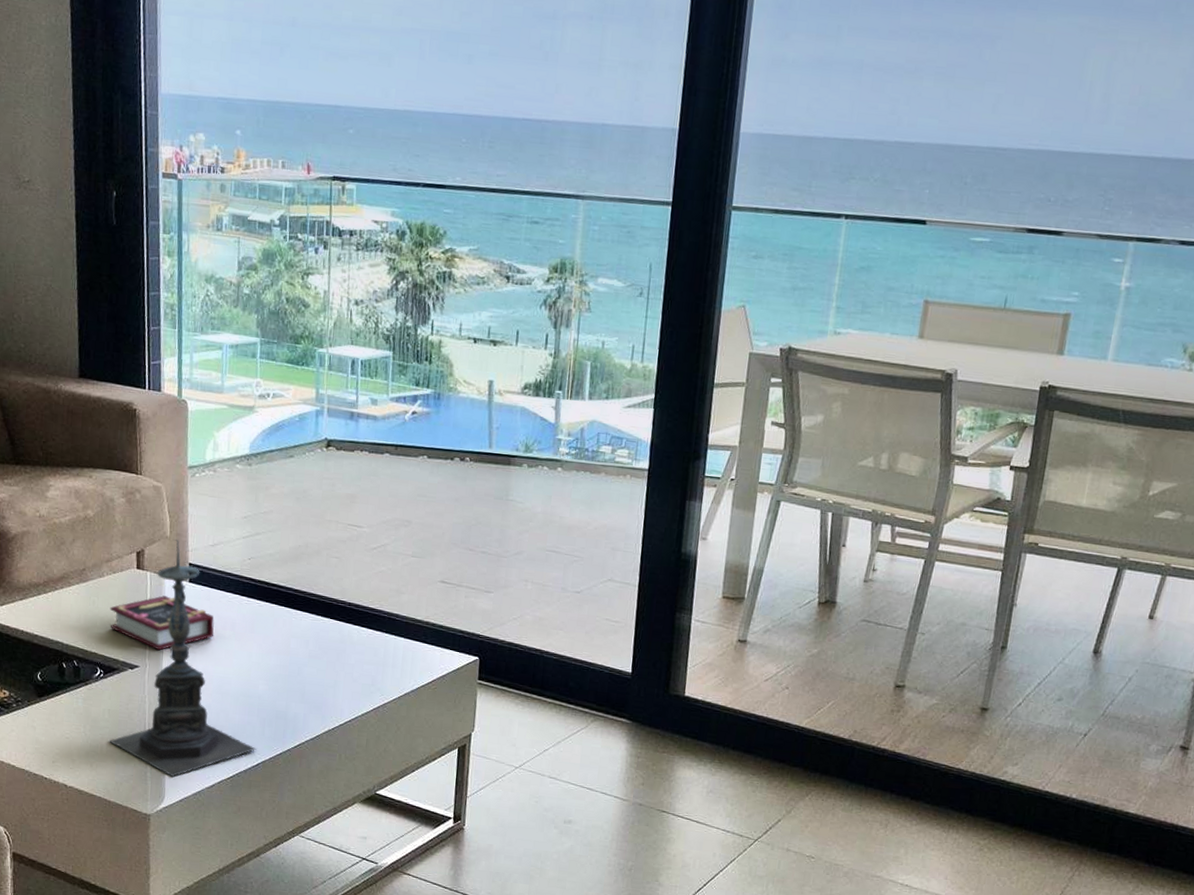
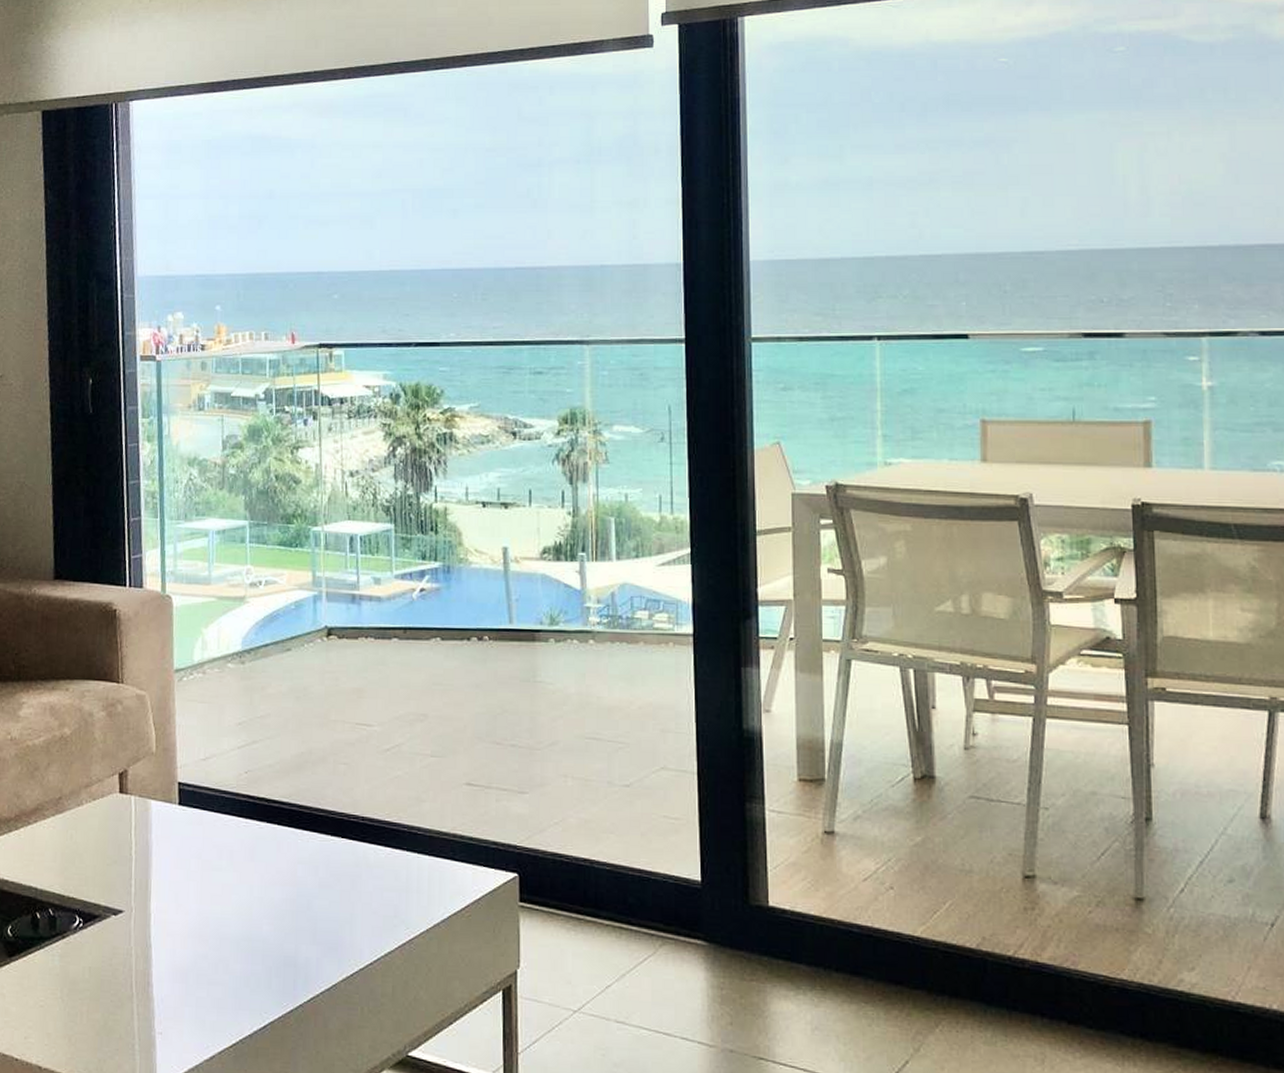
candle holder: present [108,540,257,777] -> none [89,755,263,1049]
book: present [110,595,214,651] -> none [89,823,209,890]

